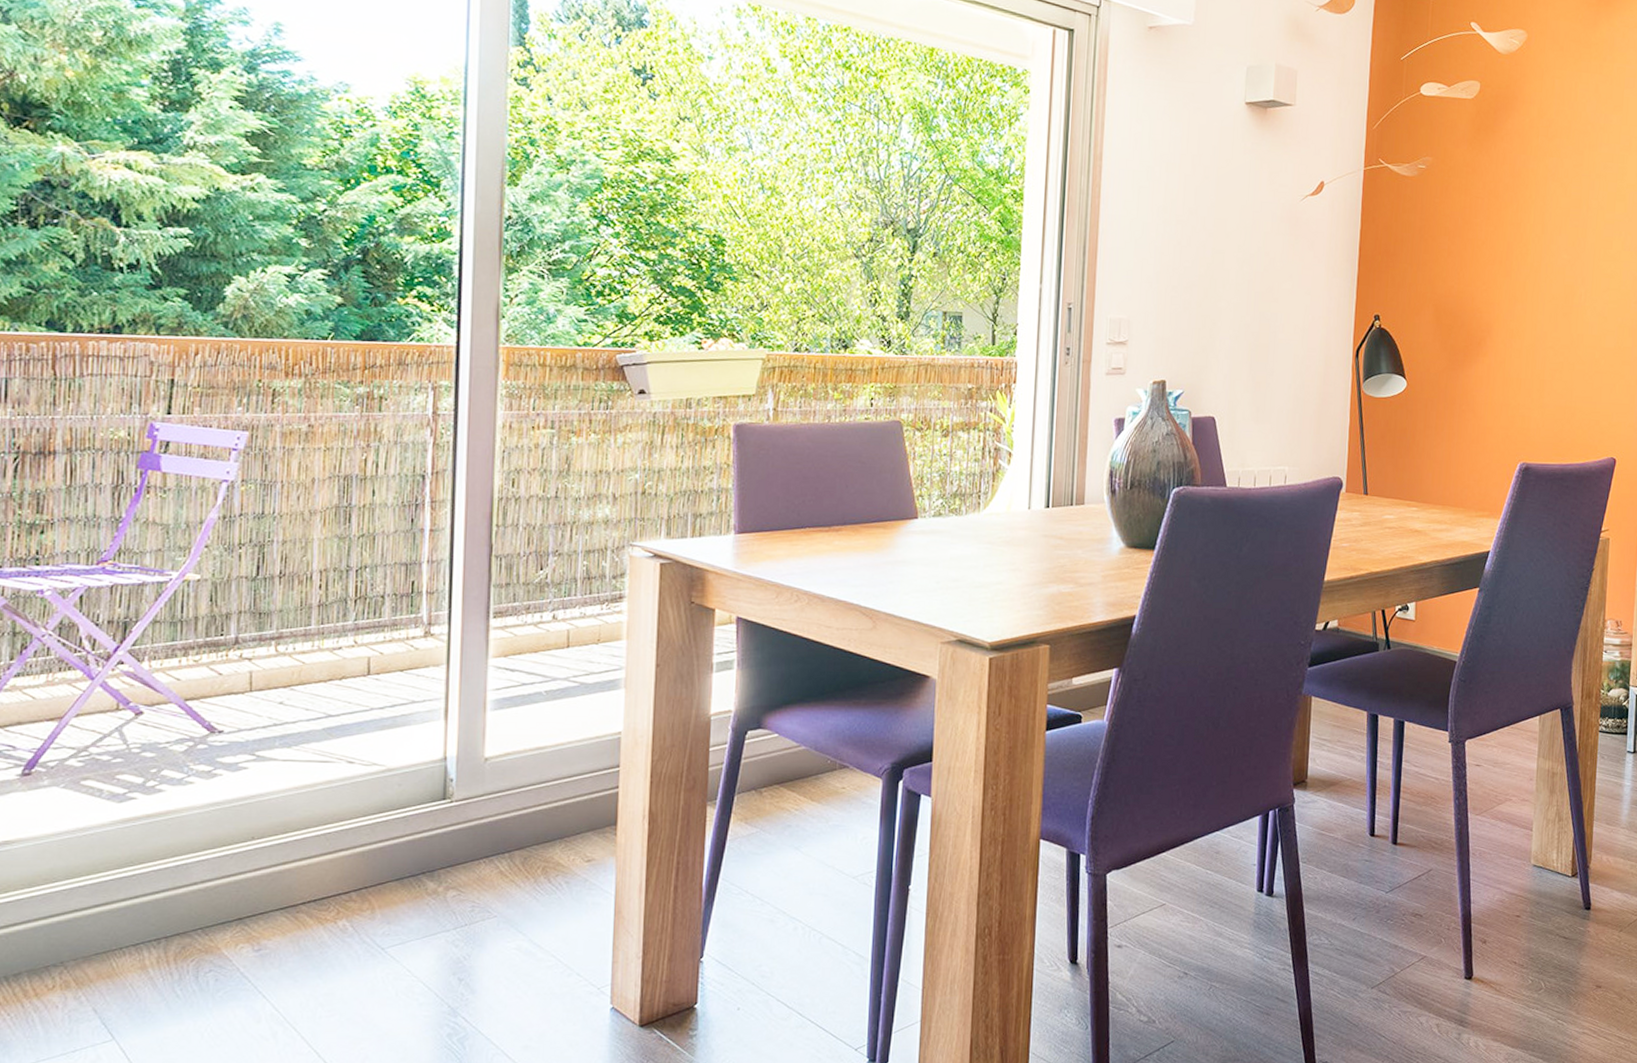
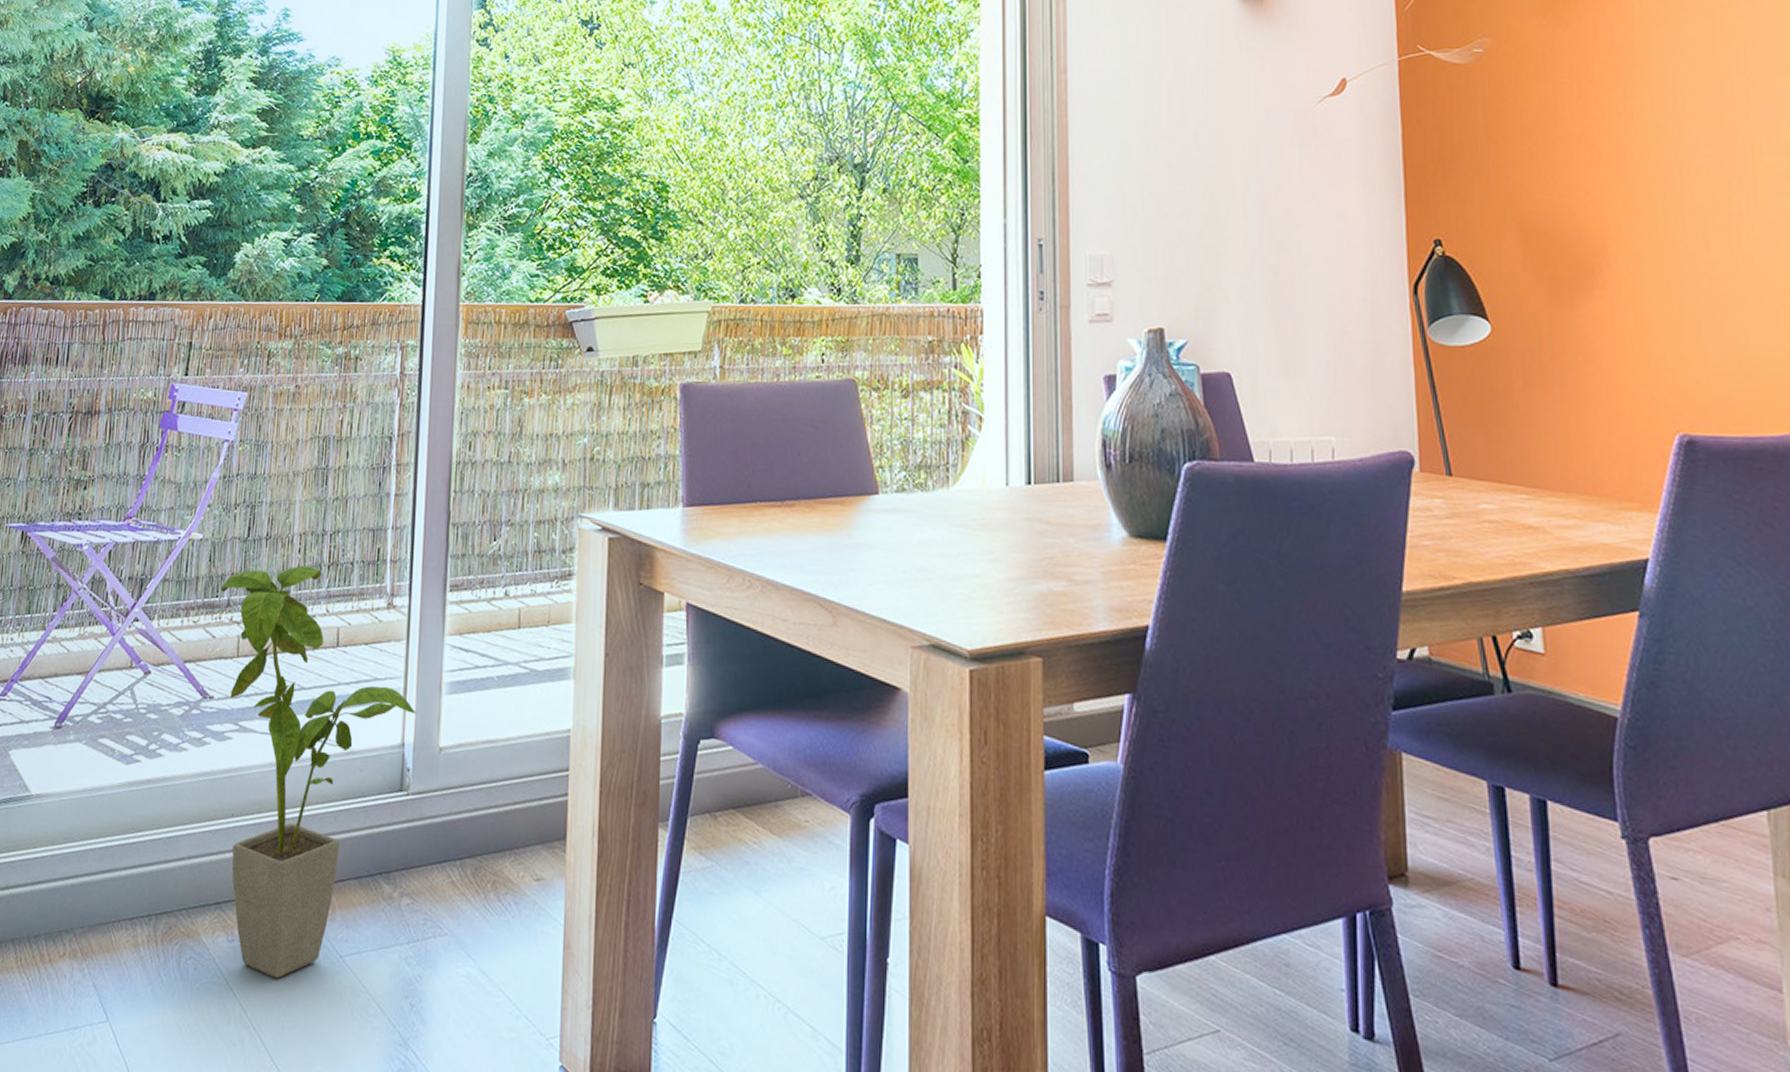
house plant: none [226,600,460,977] -> present [220,565,417,979]

